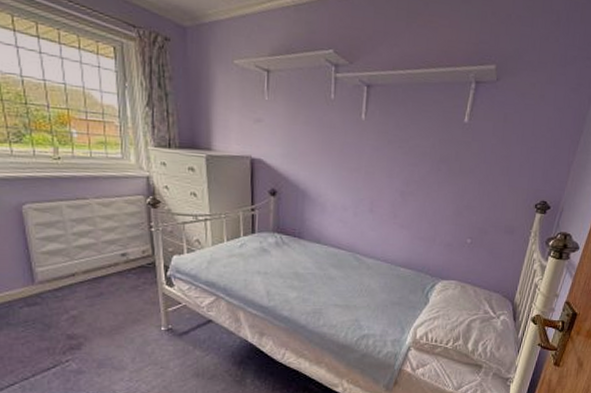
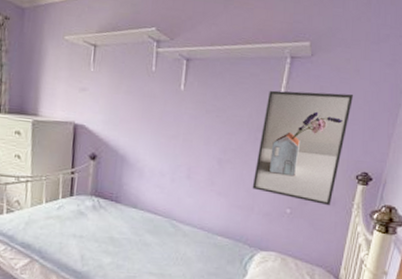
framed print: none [434,118,536,235] -> present [252,90,353,206]

